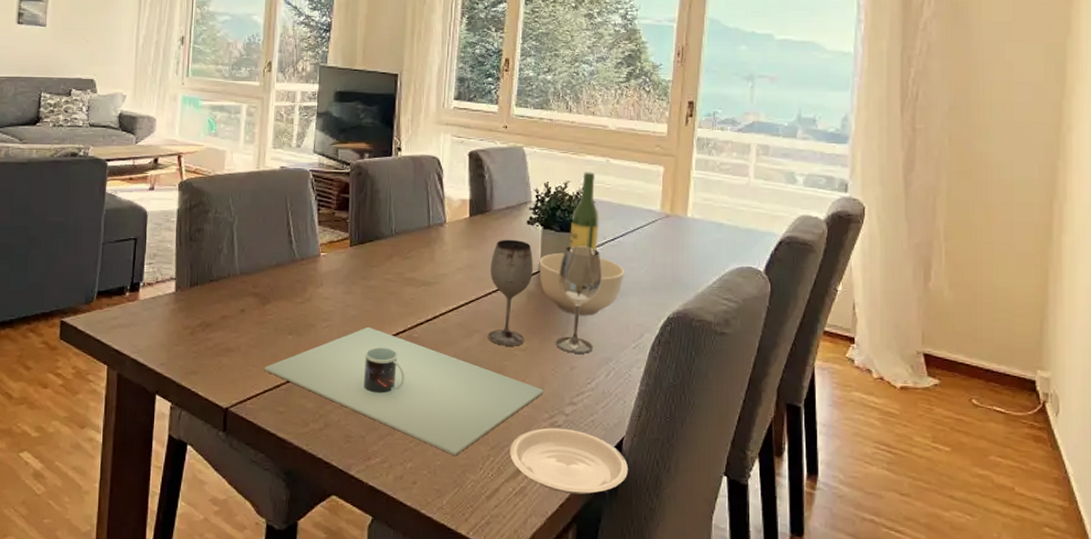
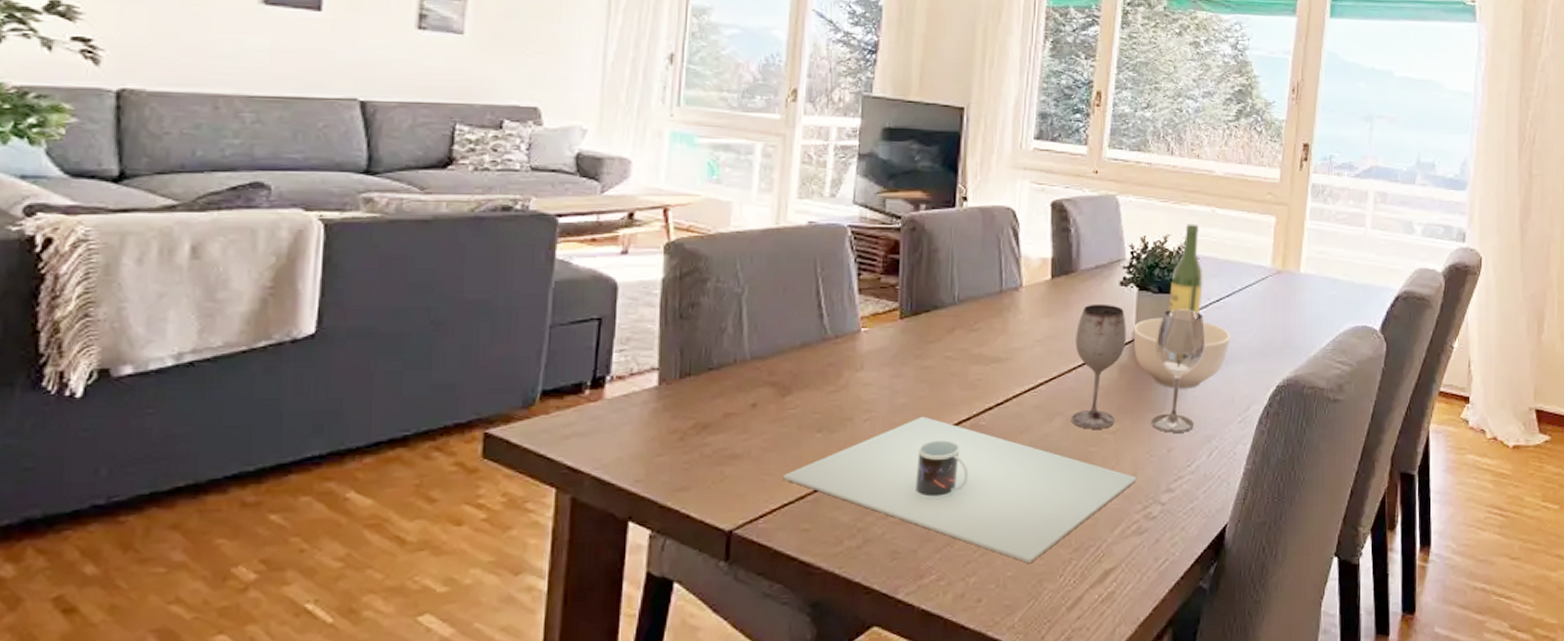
plate: present [510,427,629,495] -> none [1096,519,1232,595]

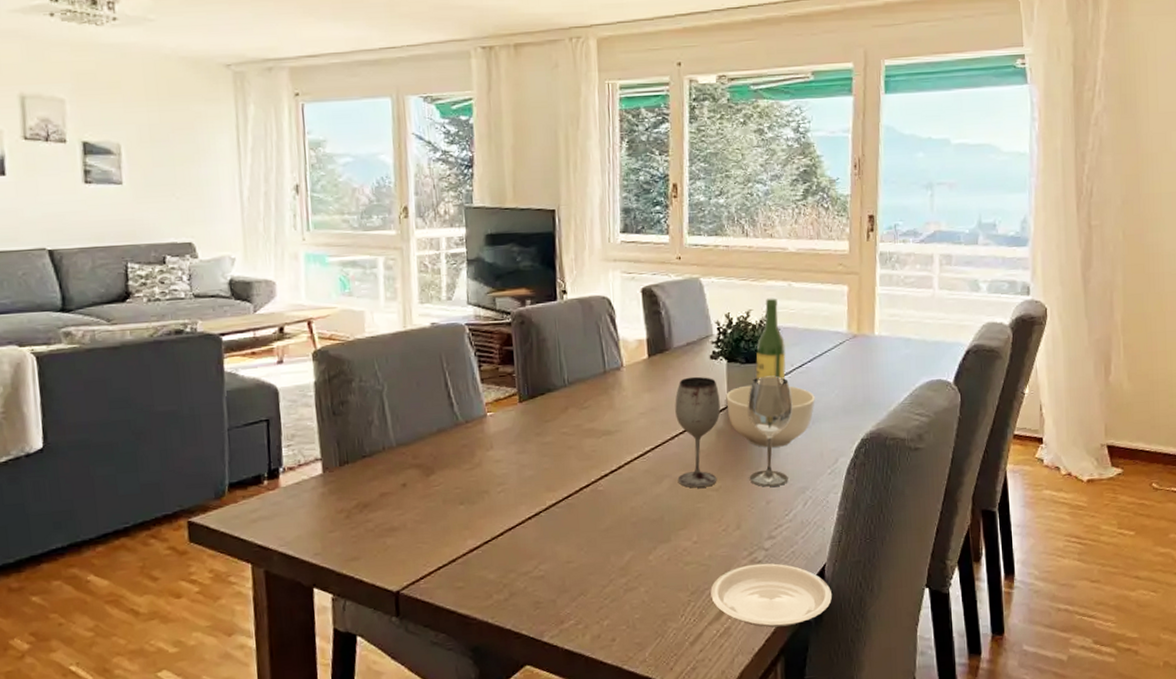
place setting: present [782,416,1137,564] -> none [435,485,741,607]
plate: none [1096,519,1232,595] -> present [710,563,833,628]

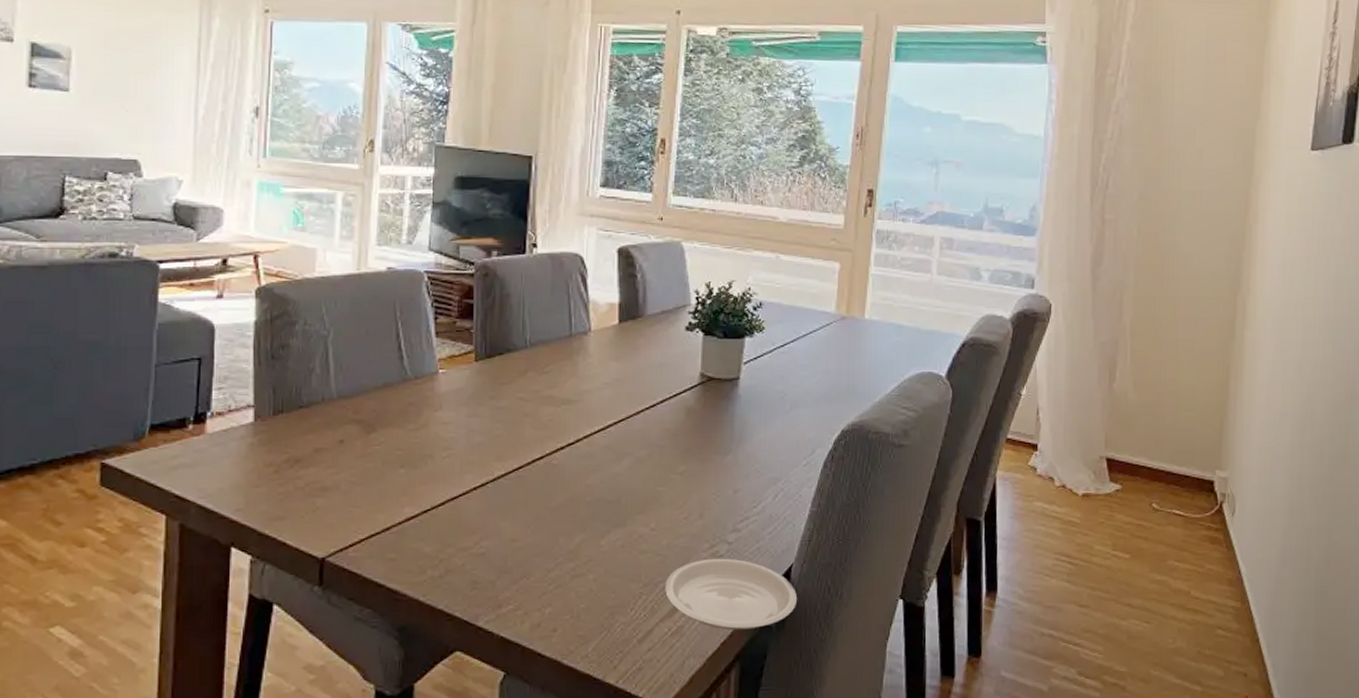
wineglass: present [675,376,793,488] -> none [639,348,771,474]
bowl: present [726,385,815,448] -> none [699,362,795,432]
wine bottle: present [756,298,786,380] -> none [734,270,768,359]

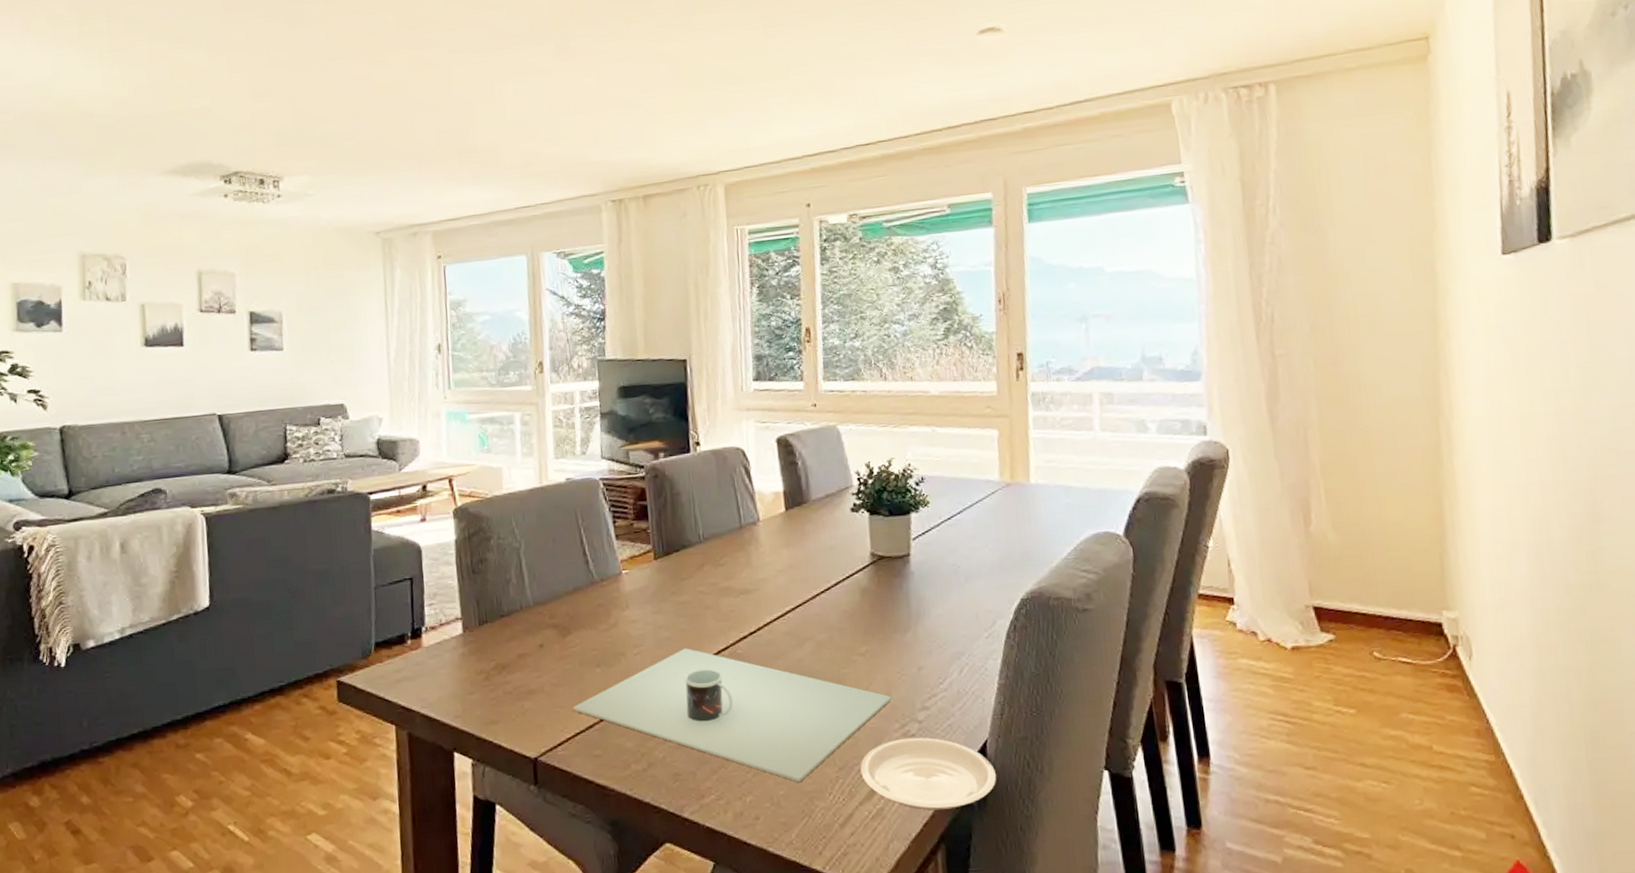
place setting: none [369,454,704,597] -> present [572,647,891,783]

